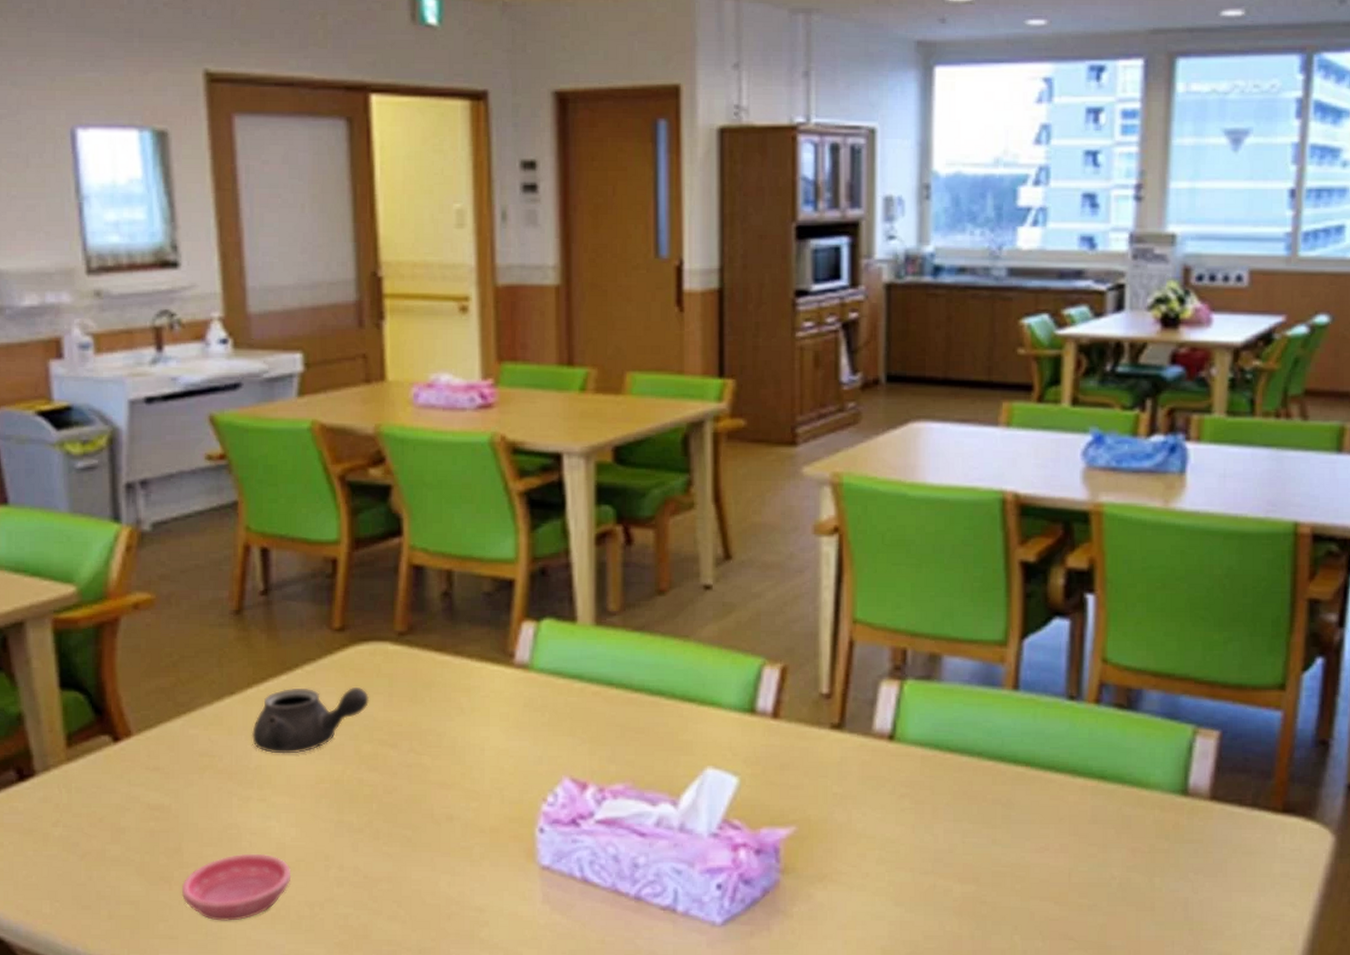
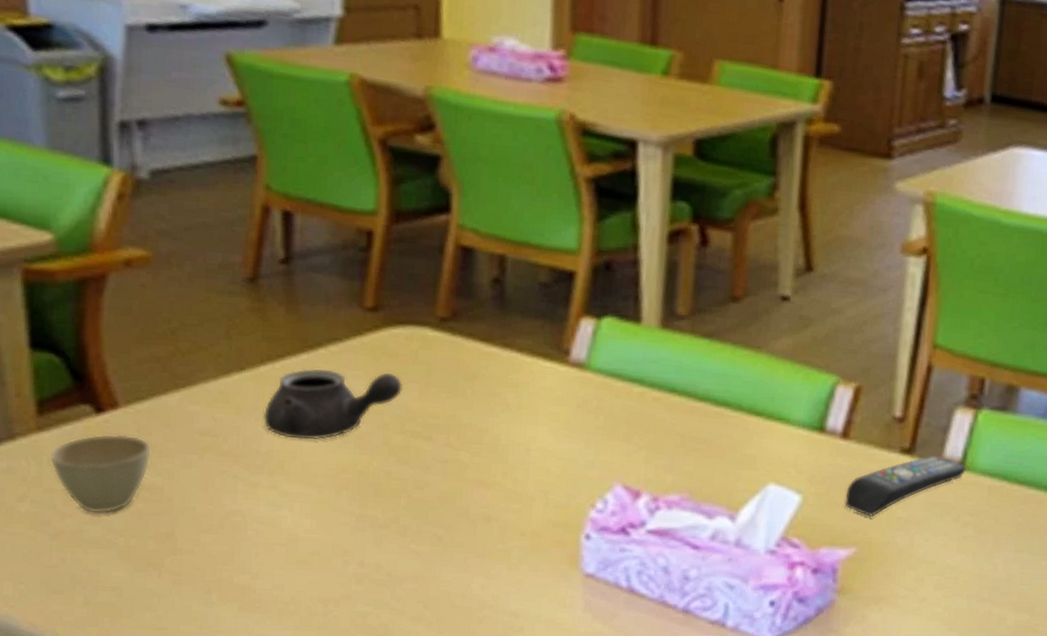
cup: none [77,760,160,834] -> present [49,433,151,514]
saucer: present [181,853,292,921] -> none [173,543,304,614]
remote control: none [781,727,897,795] -> present [845,454,966,517]

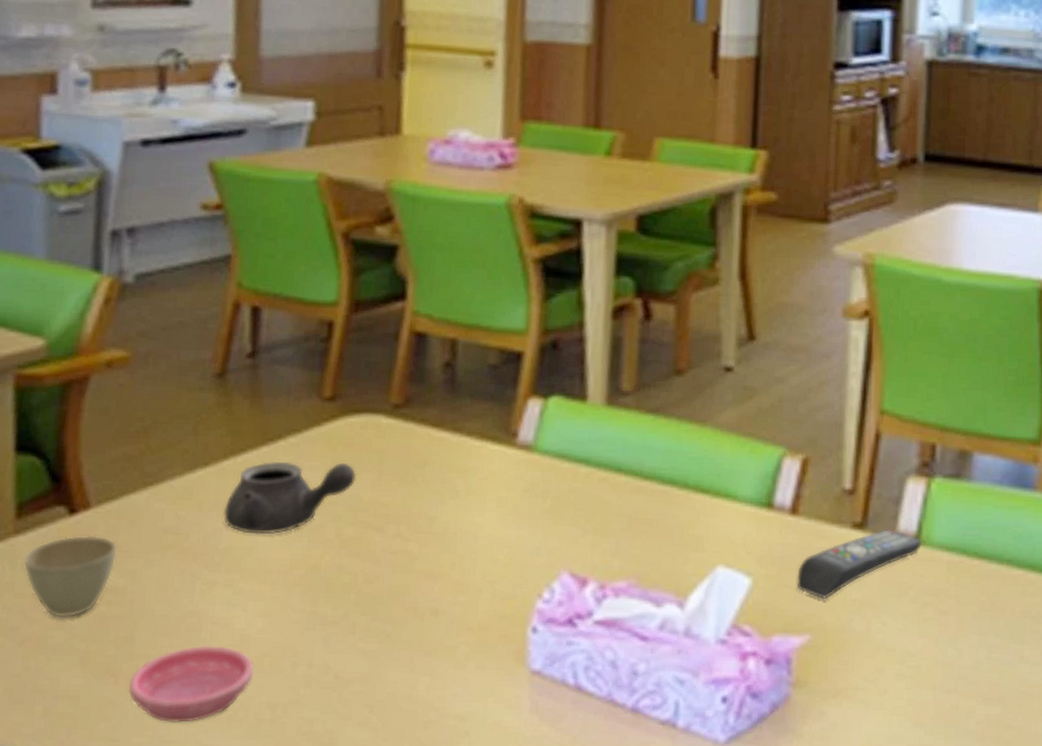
saucer: none [173,543,304,614] -> present [129,645,254,723]

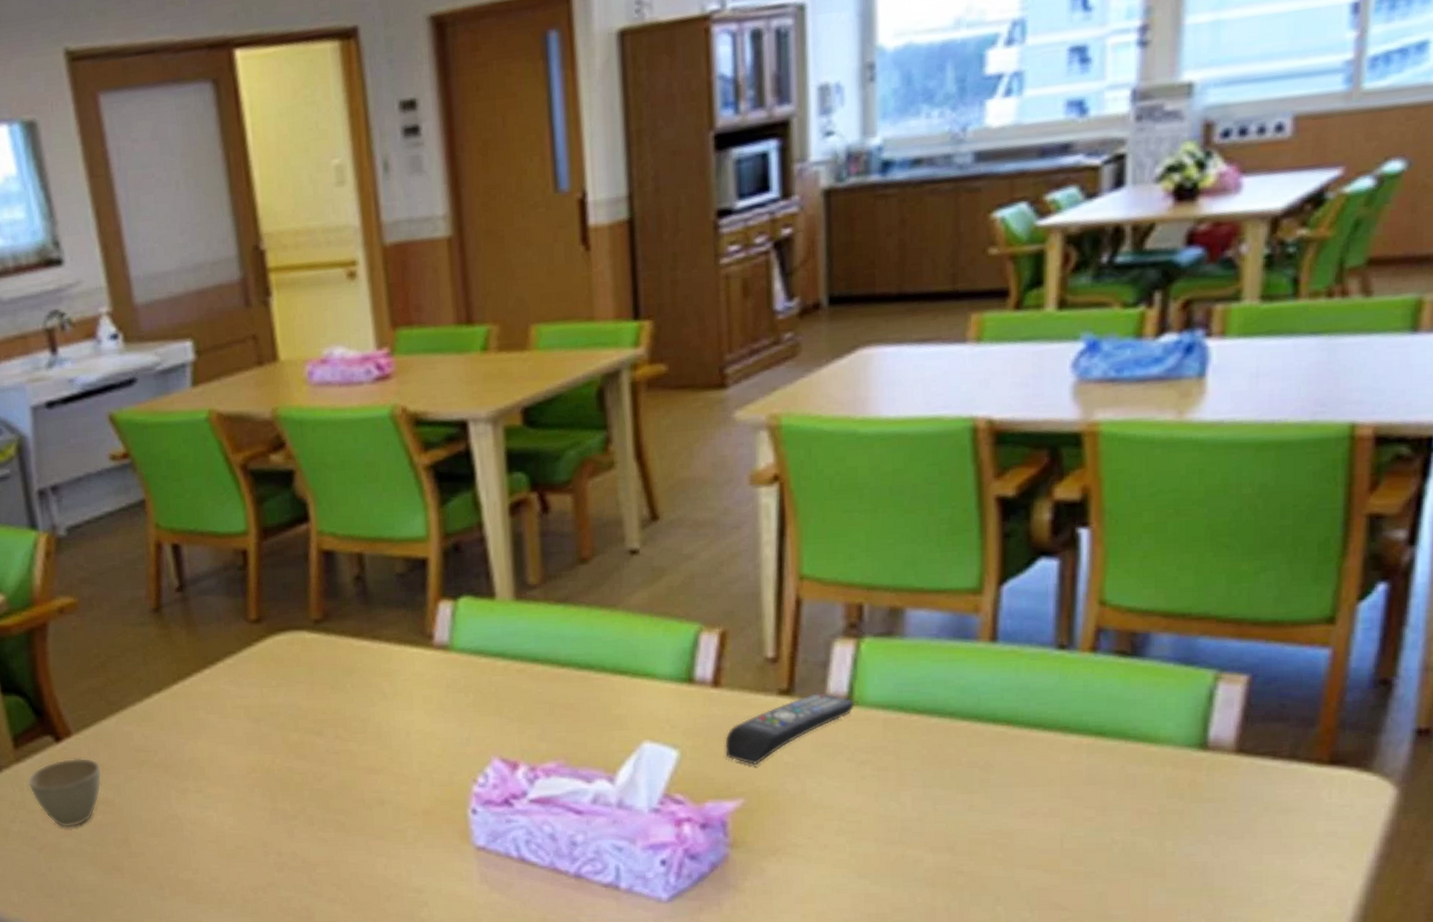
saucer: present [129,645,254,723] -> none [132,842,233,906]
teapot: present [223,461,357,535] -> none [181,678,292,747]

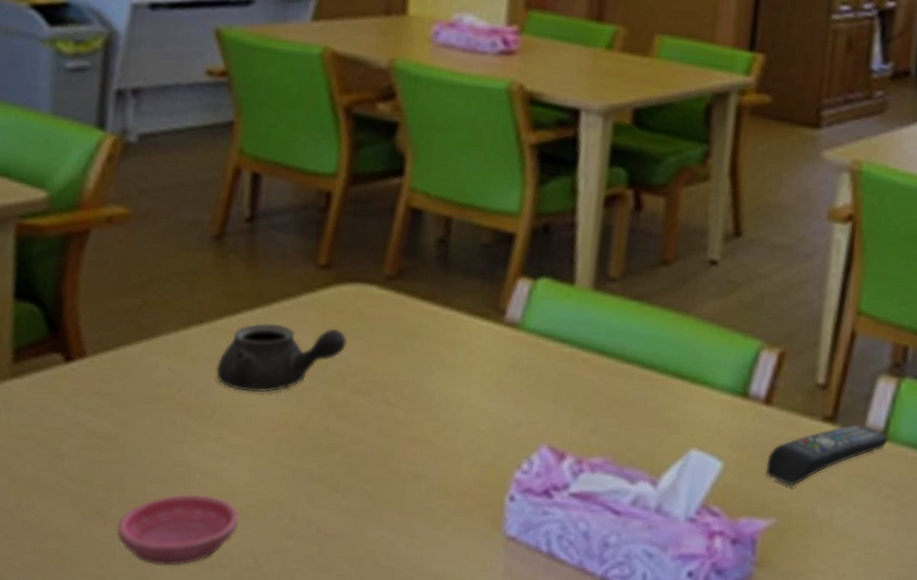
cup: present [28,757,102,828] -> none [18,381,111,461]
saucer: none [132,842,233,906] -> present [117,494,239,566]
teapot: none [181,678,292,747] -> present [215,322,348,393]

